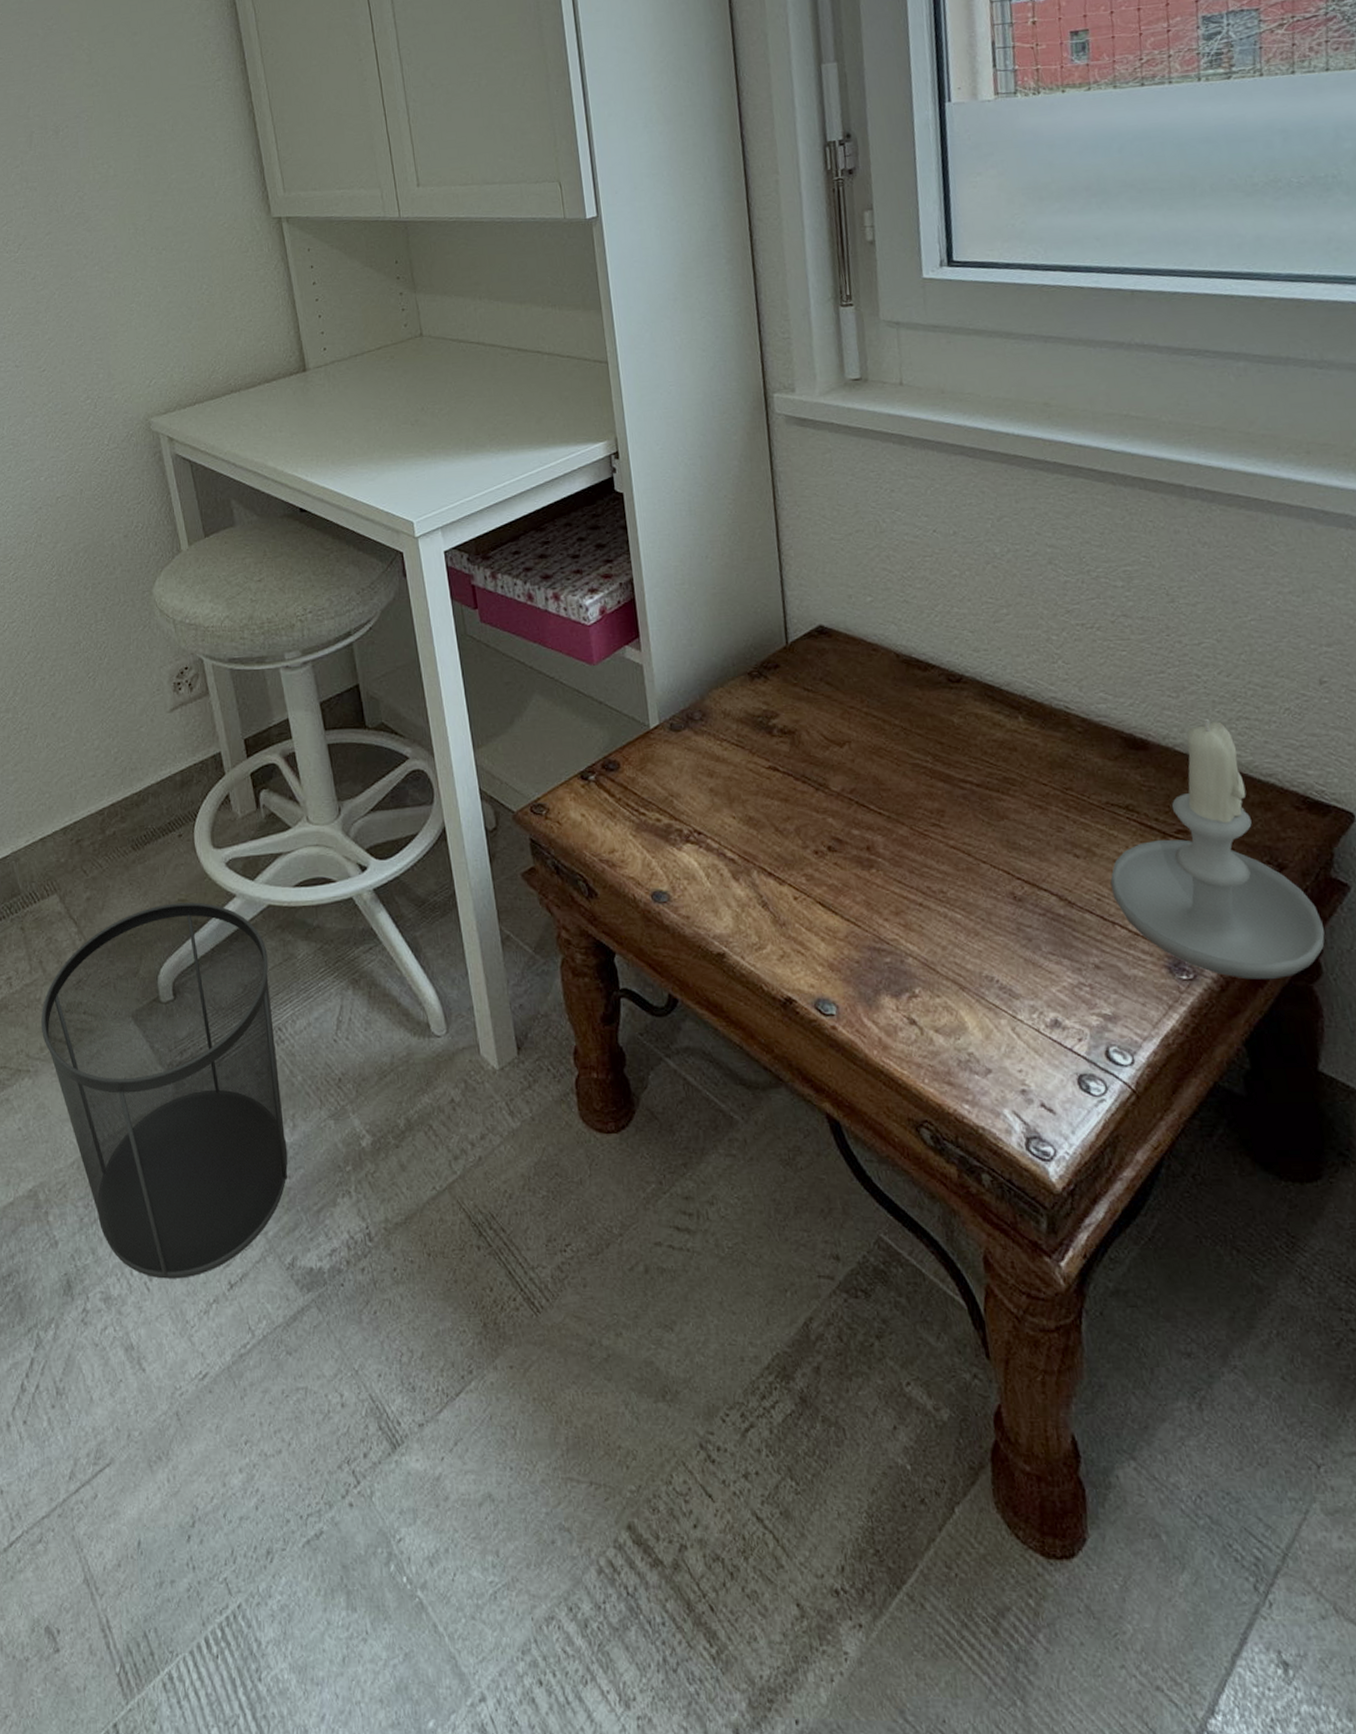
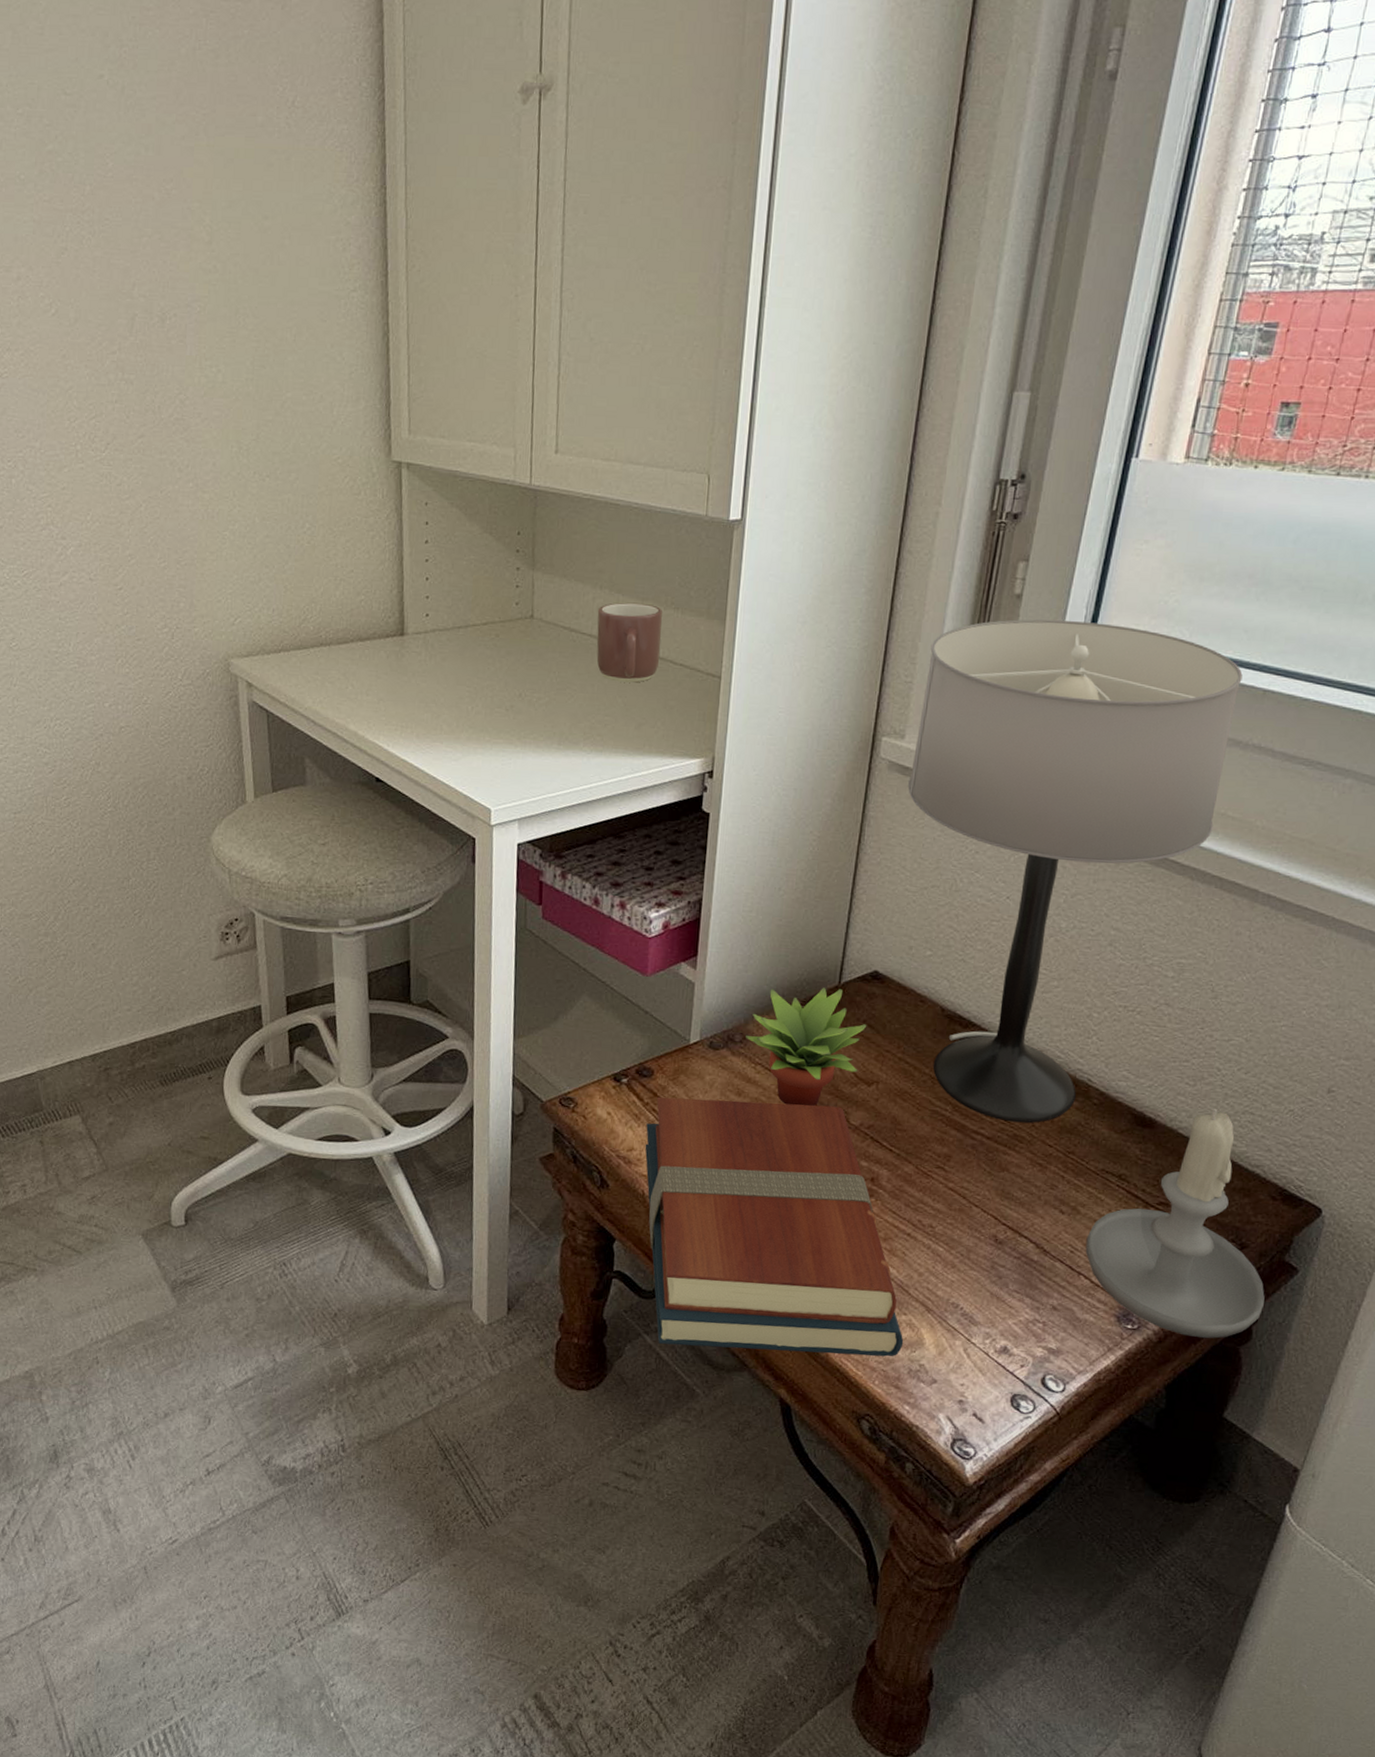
waste bin: present [41,902,288,1279] -> none [52,1139,282,1462]
mug: none [480,306,548,382] -> present [596,602,663,683]
books: none [623,774,945,1067] -> present [645,1096,904,1357]
succulent plant: none [705,649,826,780] -> present [746,988,867,1107]
table lamp: none [799,253,1121,765] -> present [907,619,1243,1123]

